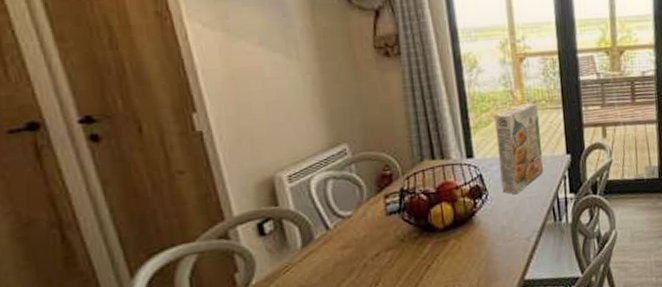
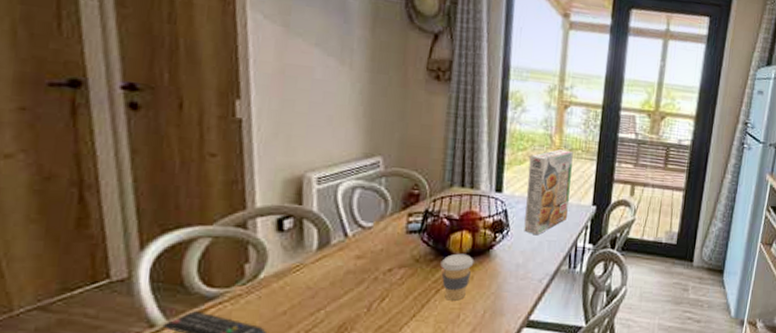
coffee cup: none [426,225,459,274] -> present [441,253,474,301]

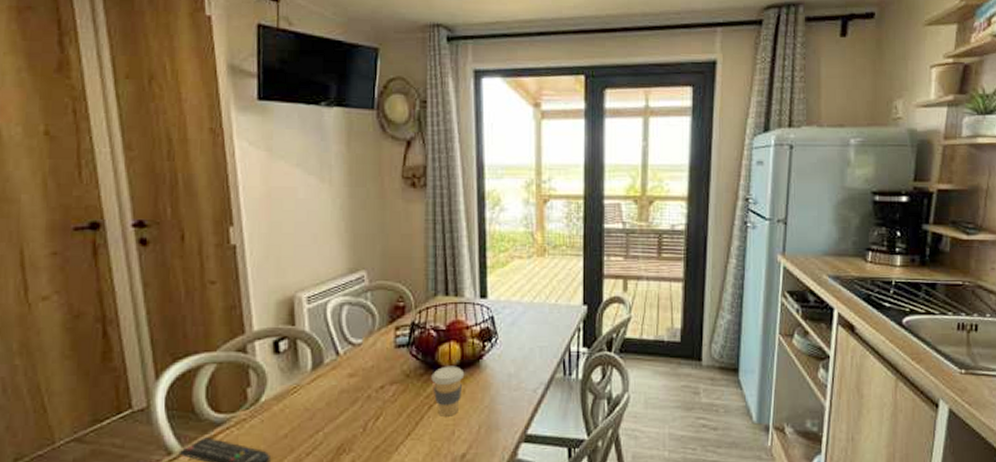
cereal box: present [524,149,573,235] -> none [512,247,557,341]

